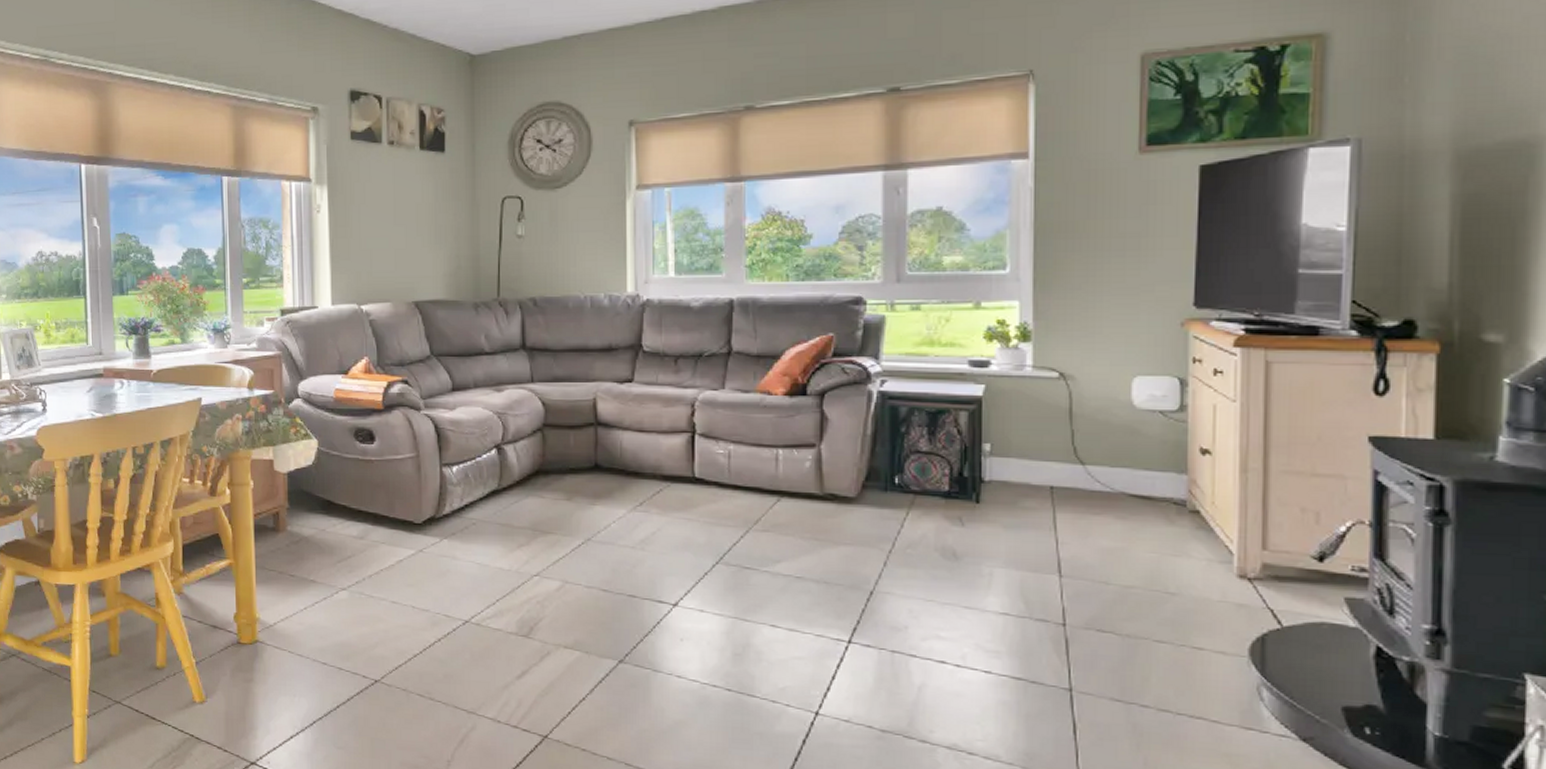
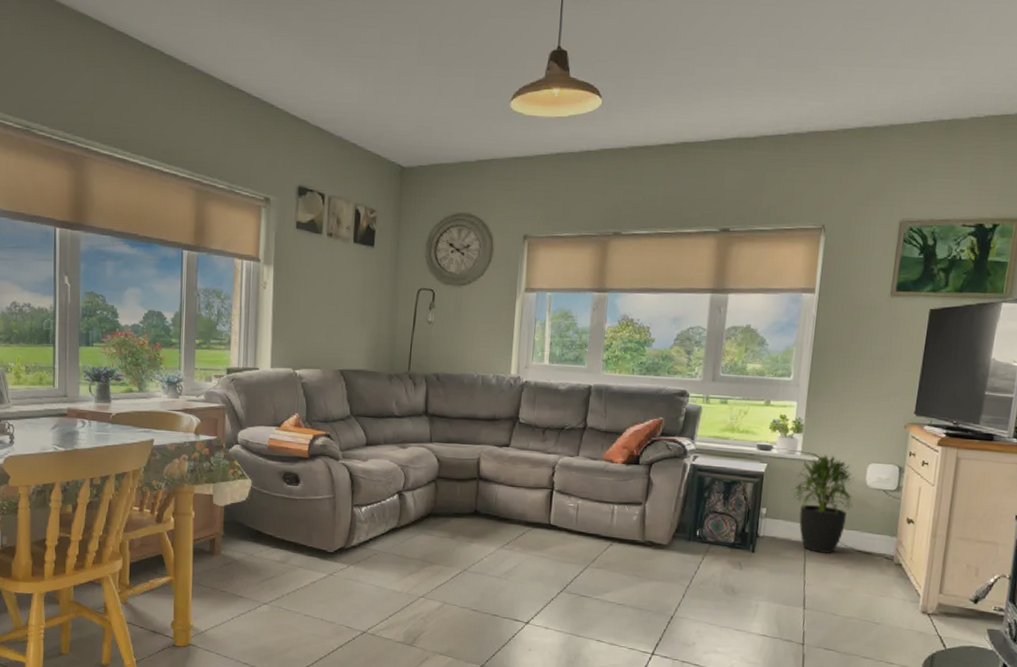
potted plant: none [1024,368,1118,500] -> present [792,454,855,553]

